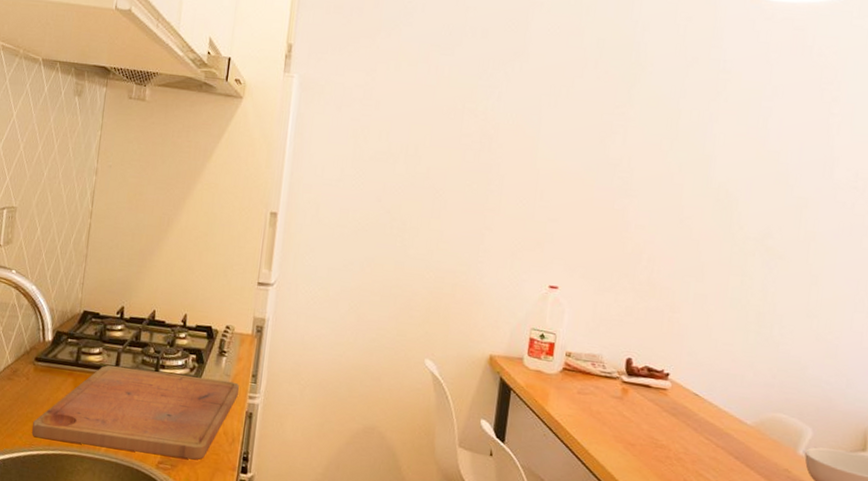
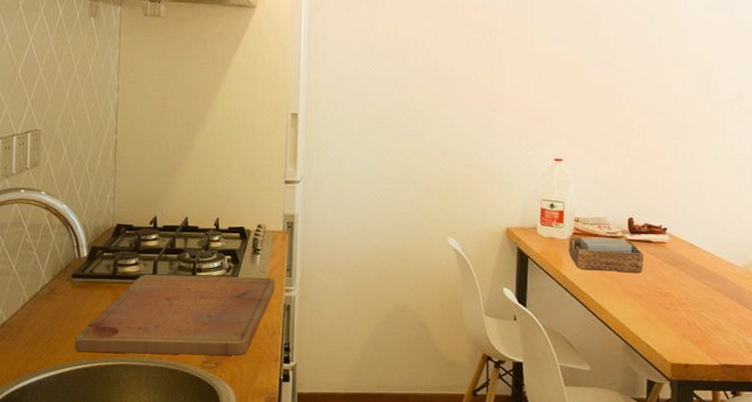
napkin holder: none [556,372,641,420] -> present [568,237,644,274]

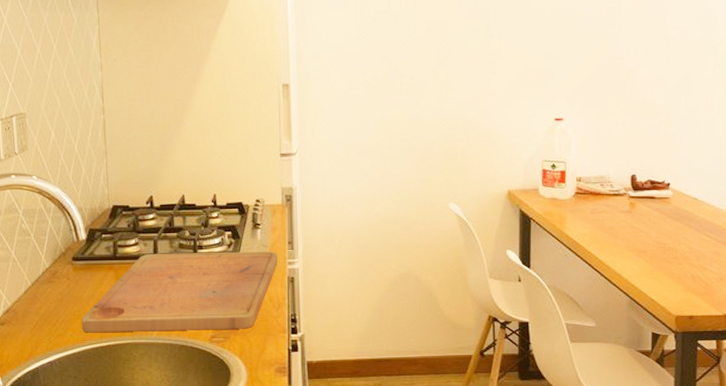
napkin holder: present [568,237,644,274] -> none [571,195,647,230]

